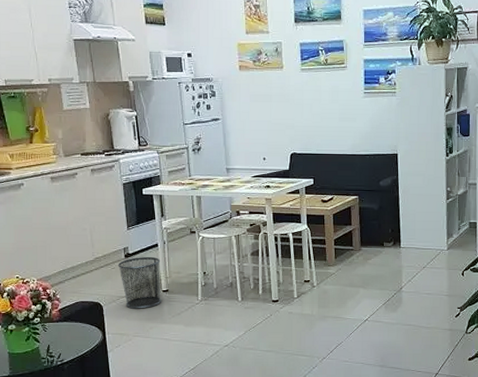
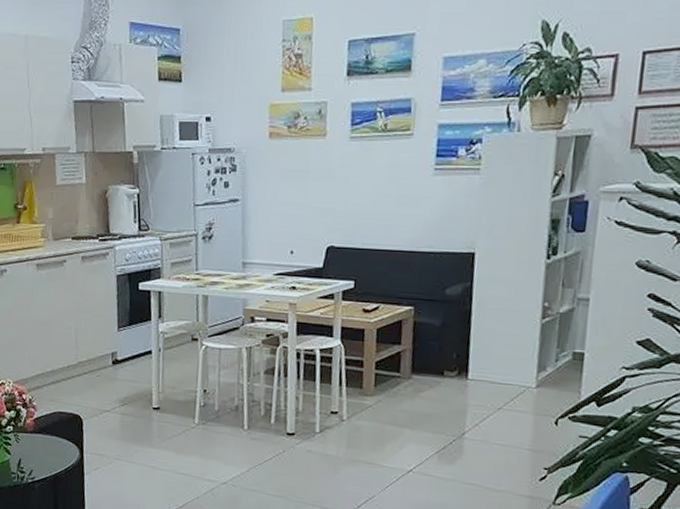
waste bin: present [117,256,161,309] -> none [103,364,153,428]

